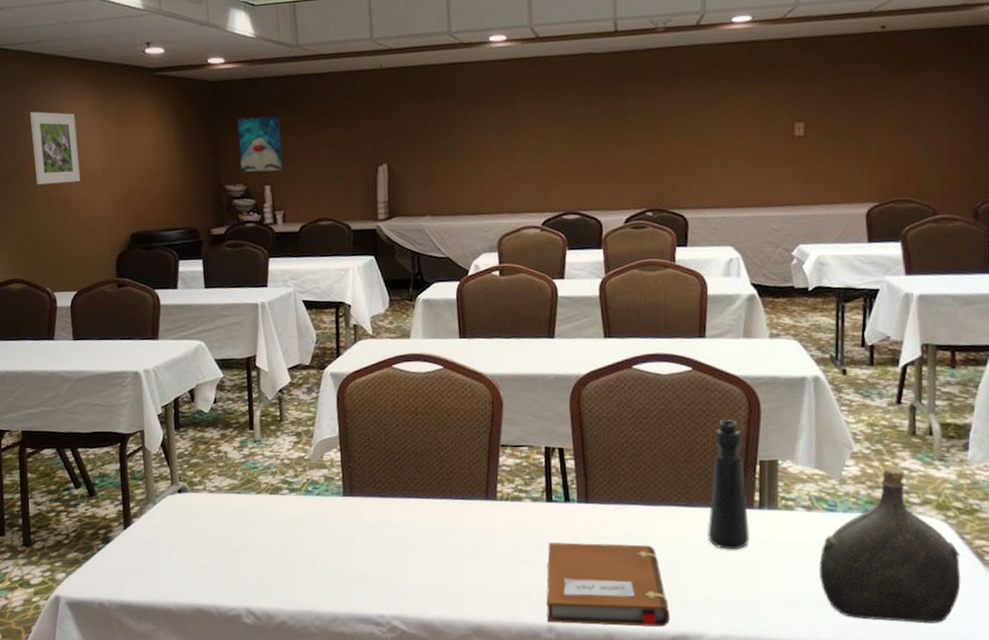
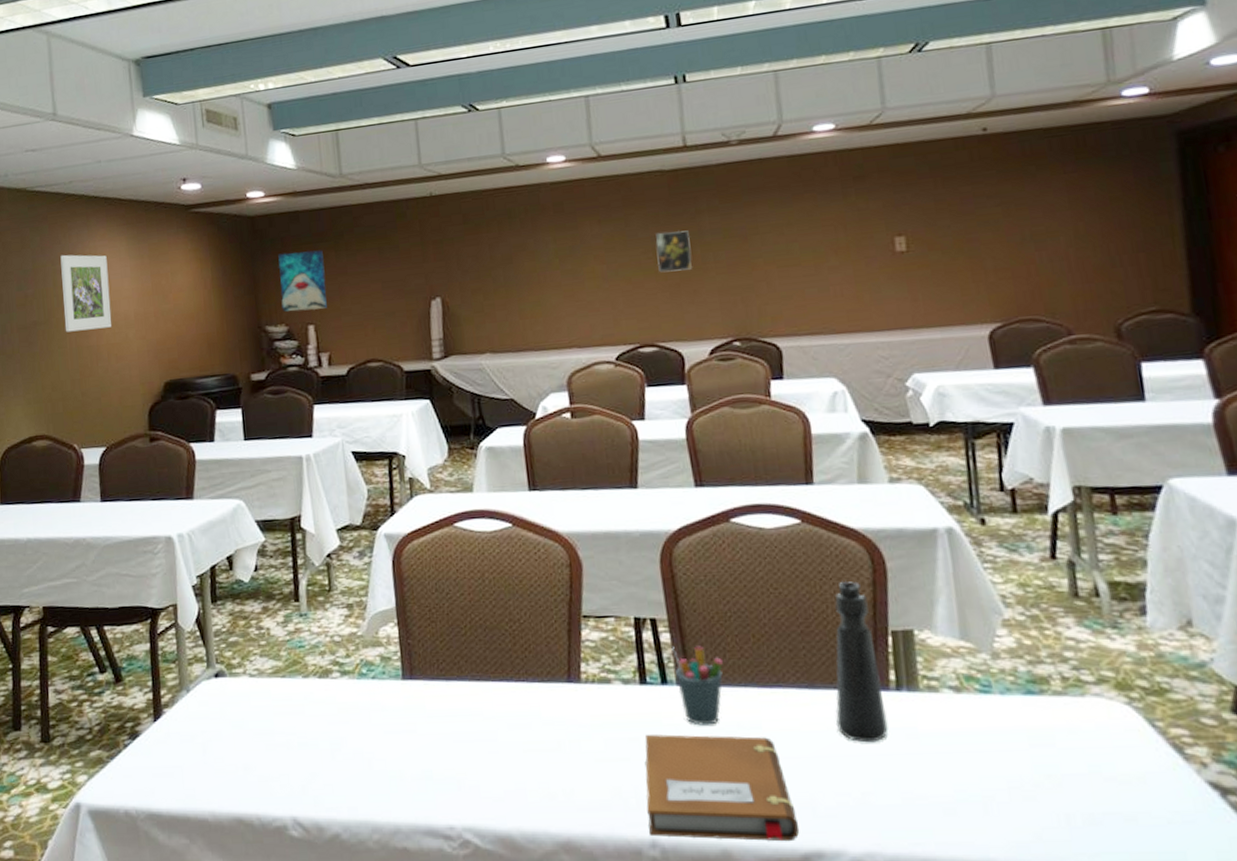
pen holder: none [575,471,617,536] -> present [671,646,723,726]
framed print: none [584,110,615,148] -> present [656,230,692,272]
water jug: present [819,466,961,623] -> none [977,635,1160,837]

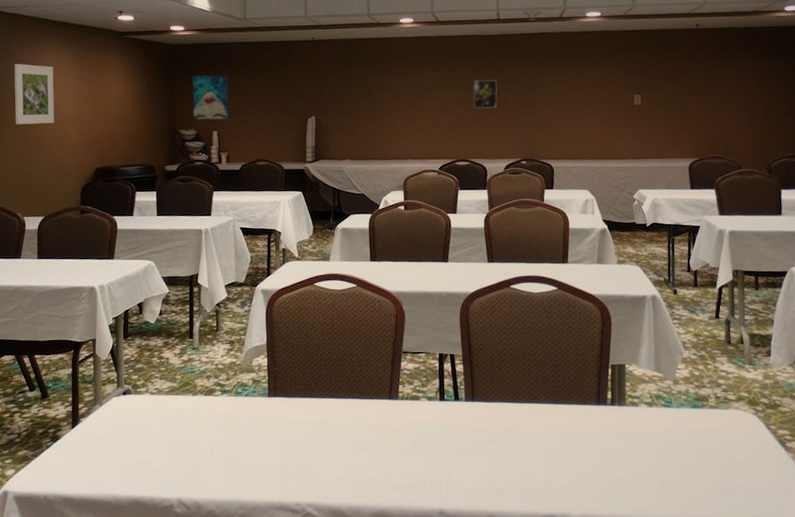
notebook: present [645,734,799,842] -> none [438,436,541,509]
pen holder: present [671,646,723,726] -> none [463,374,498,429]
water bottle: present [835,580,888,743] -> none [570,330,604,441]

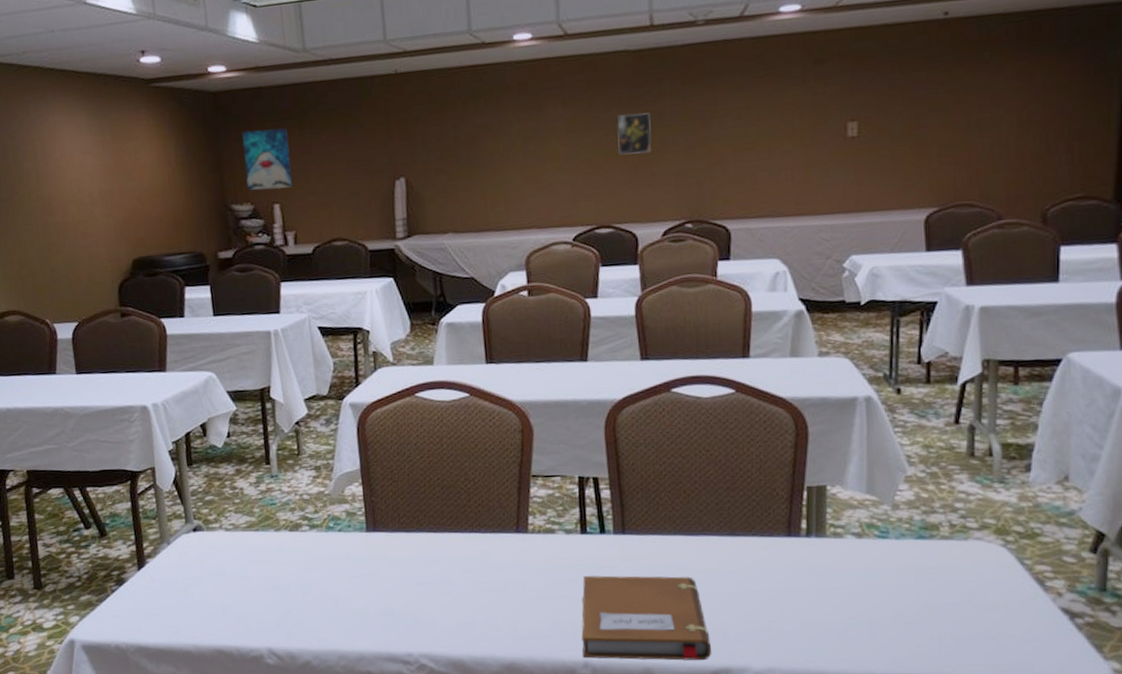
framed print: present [14,63,55,125] -> none [18,129,76,209]
notebook: none [438,436,541,509] -> present [581,575,712,661]

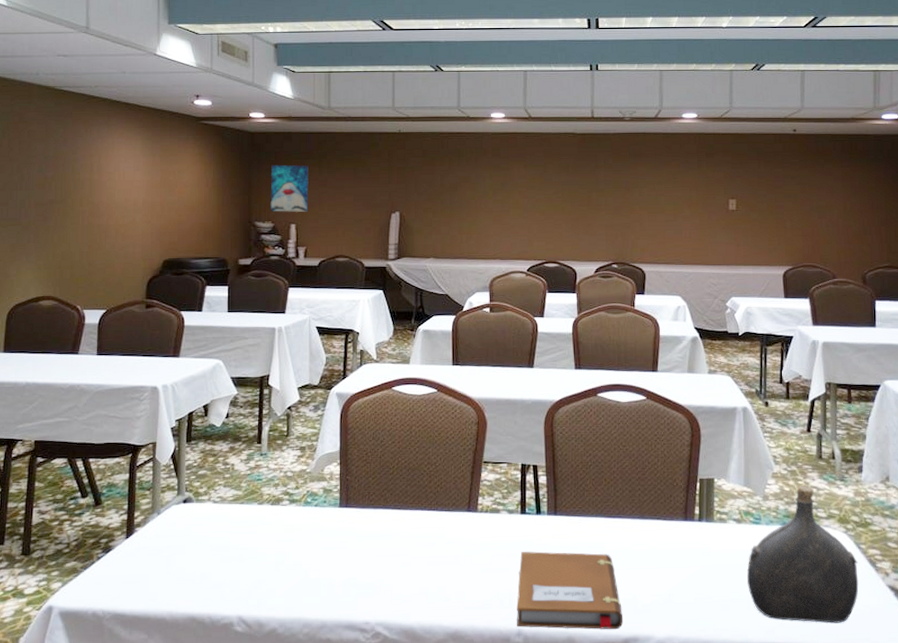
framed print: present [617,113,651,155] -> none [564,179,589,209]
water jug: none [870,489,1020,653] -> present [747,485,859,623]

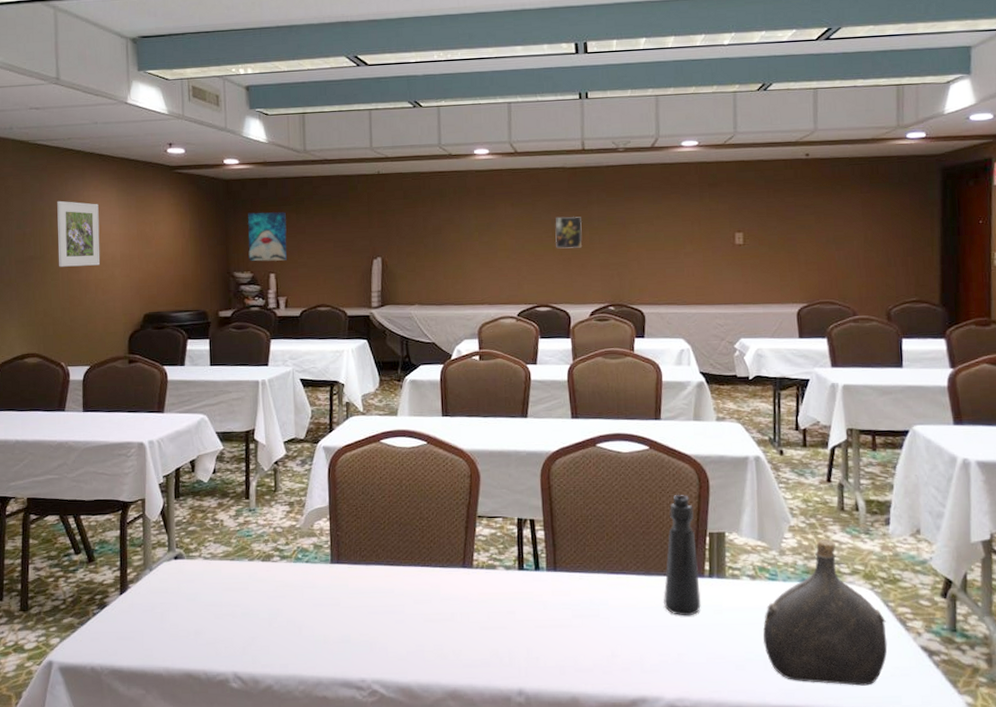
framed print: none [79,146,123,212] -> present [57,200,101,267]
notebook: present [517,551,623,630] -> none [517,609,630,690]
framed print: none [564,179,589,209] -> present [555,217,582,249]
water bottle: none [656,442,691,558] -> present [663,494,701,616]

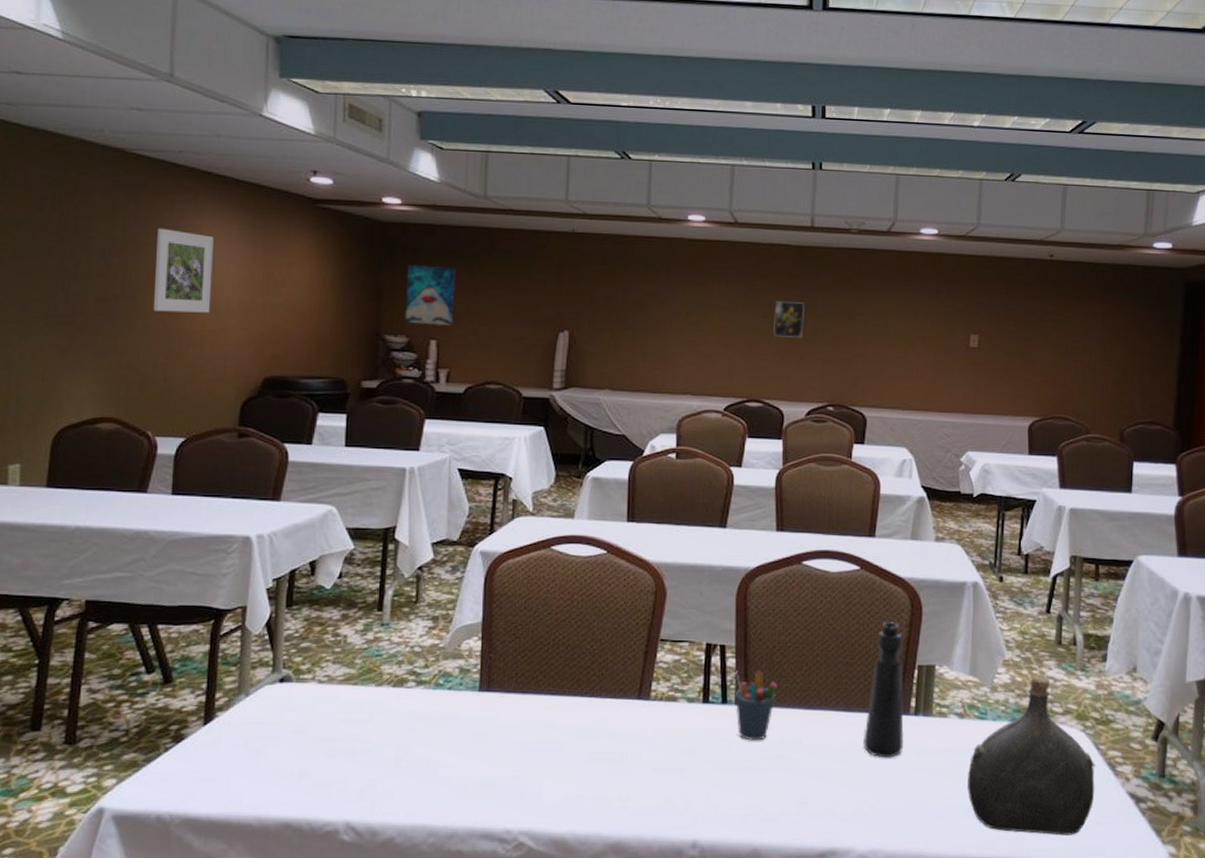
pen holder: none [544,541,583,602] -> present [735,671,777,741]

